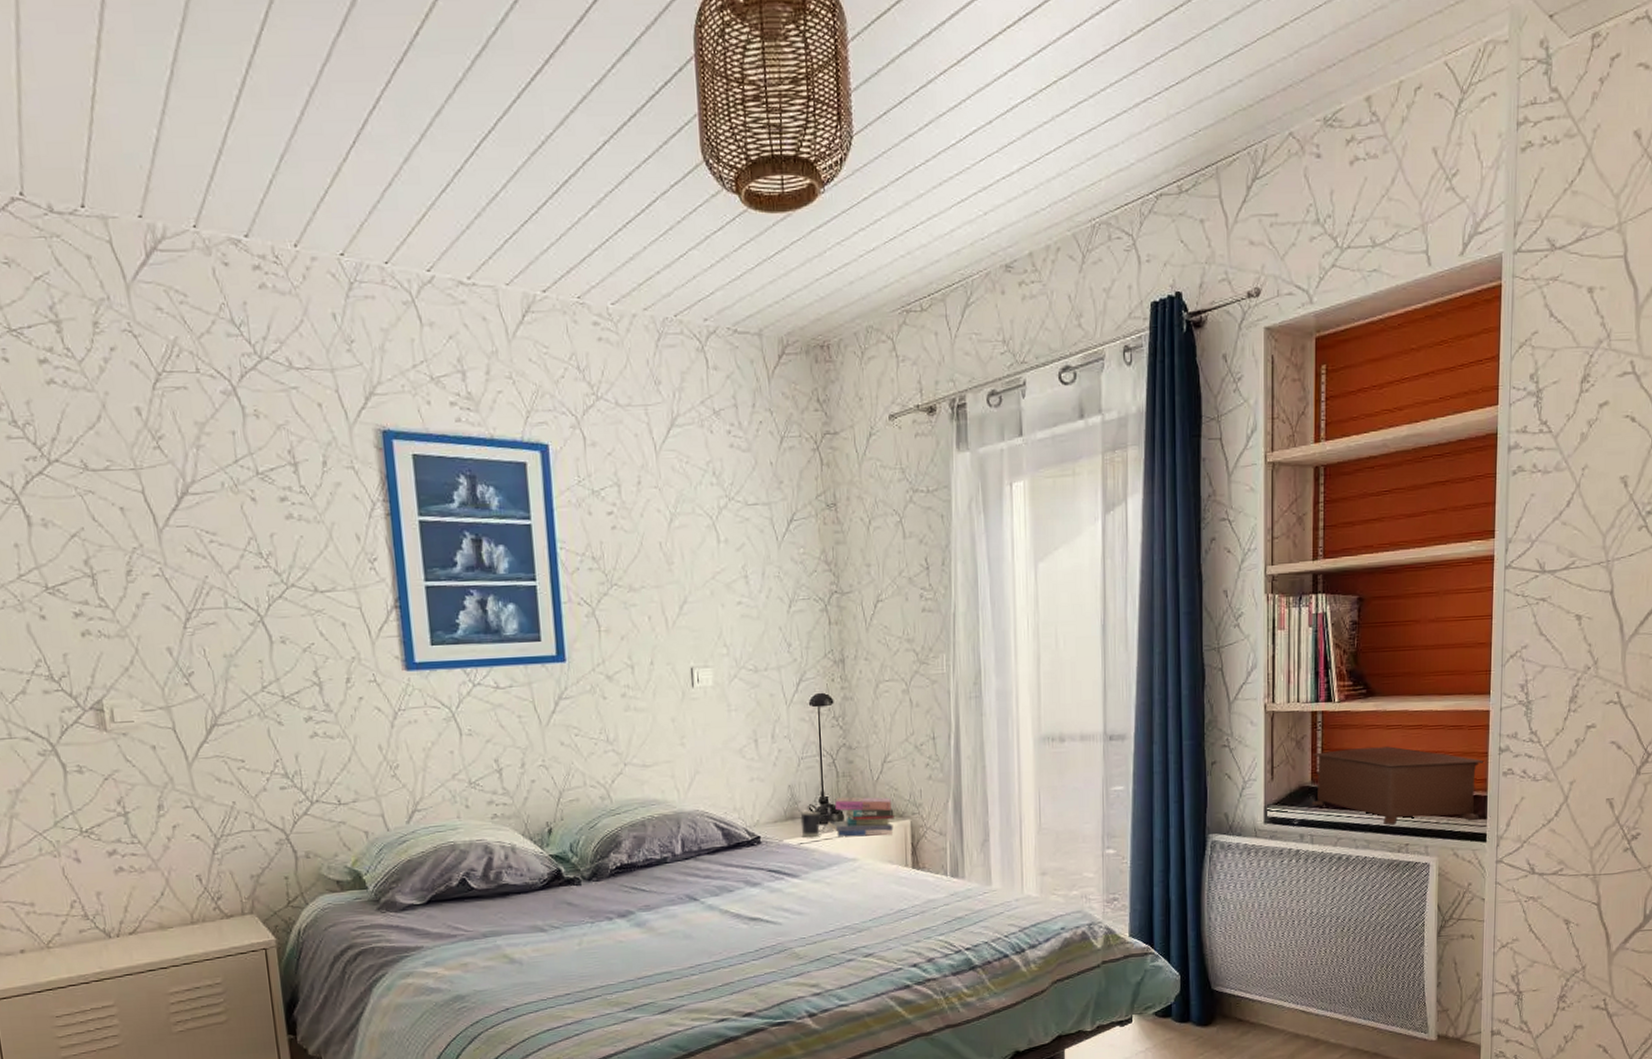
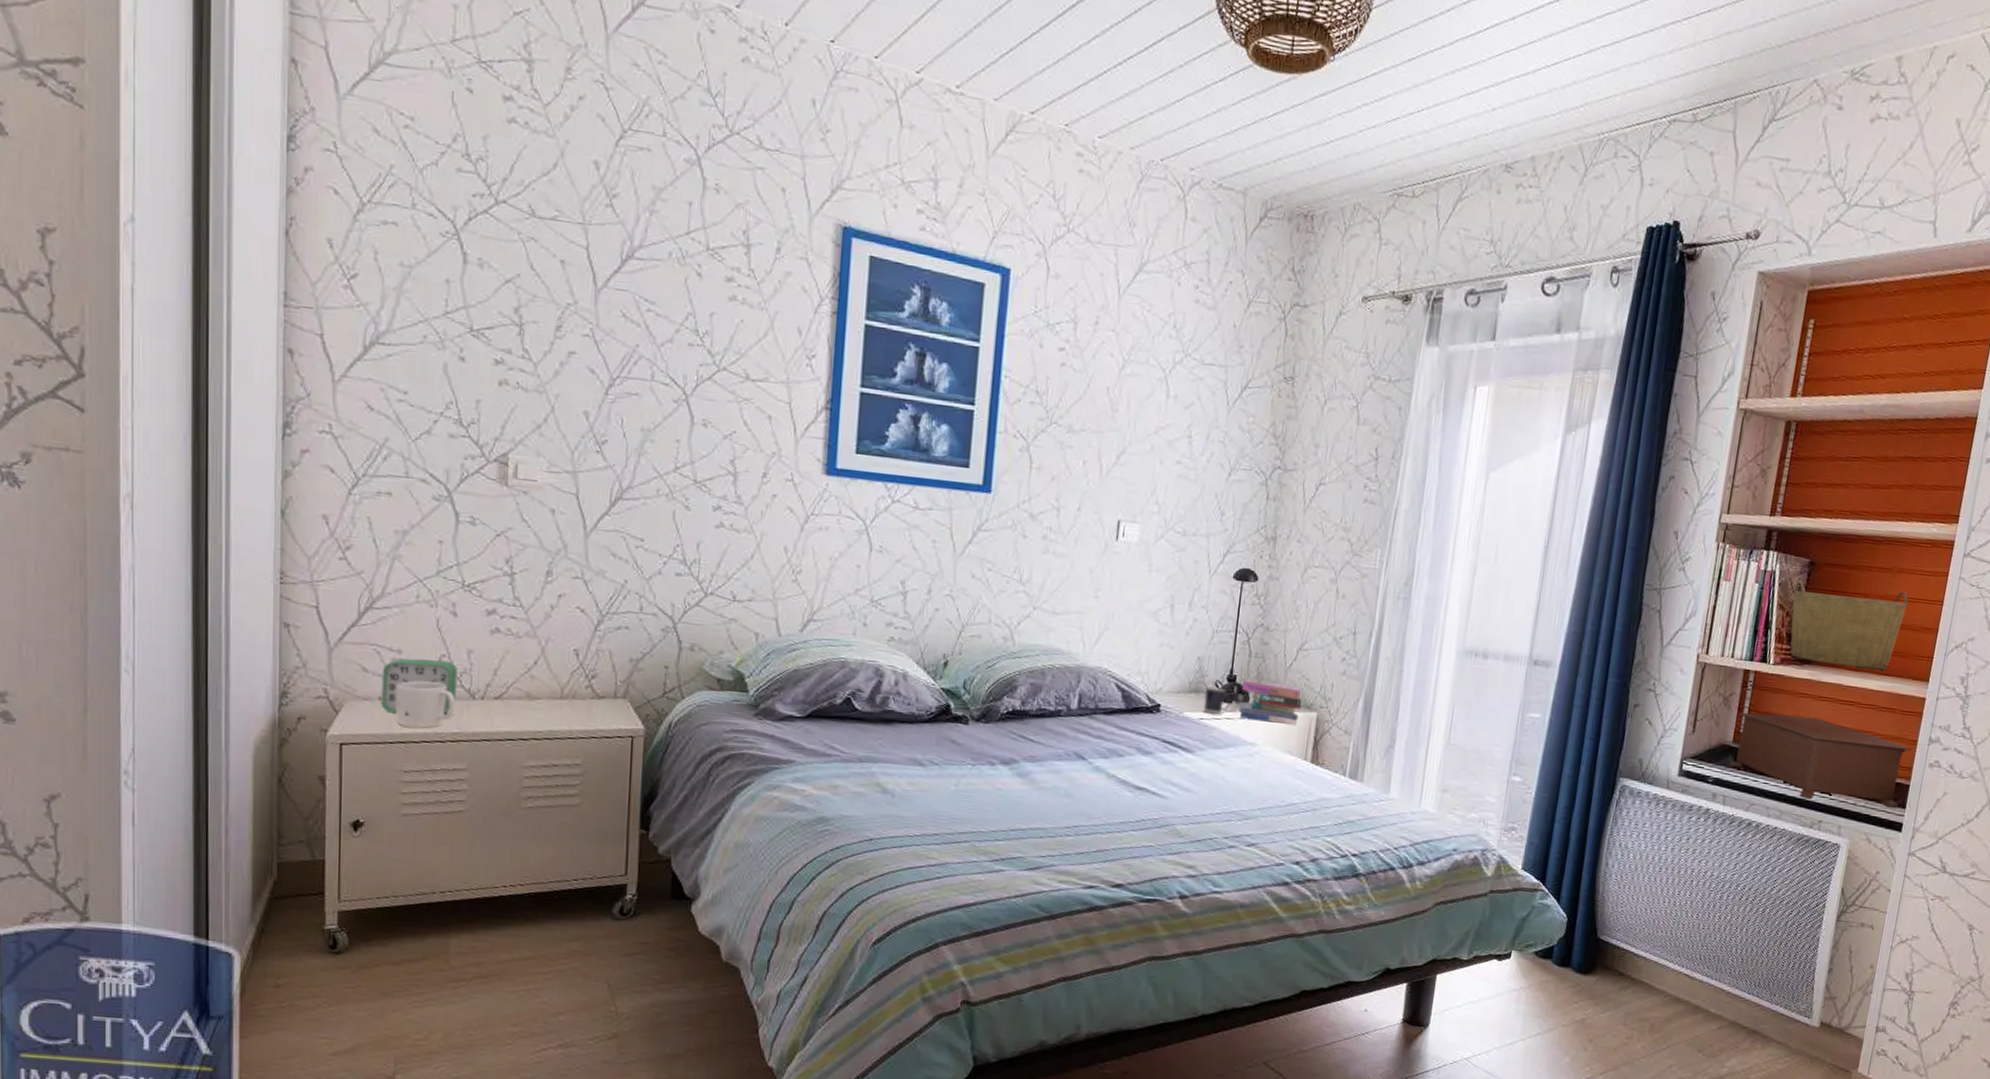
alarm clock: none [19,905,94,964] -> present [381,658,458,714]
mug: none [34,927,95,975] -> present [395,680,456,729]
basket: none [1346,612,1459,693] -> present [1790,579,1908,670]

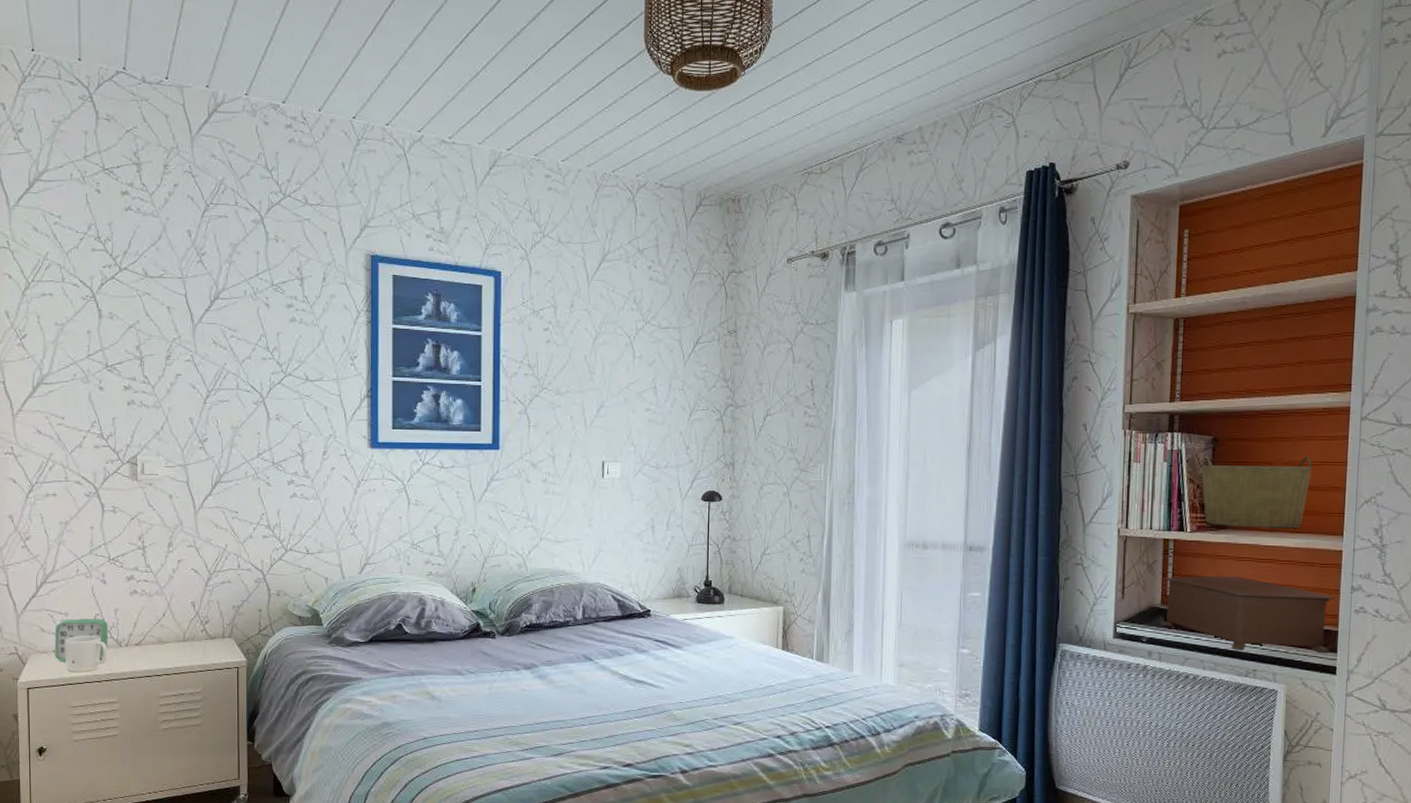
mug: present [1203,686,1231,714] -> none [686,590,709,614]
books: present [1232,677,1302,726] -> none [710,582,769,619]

